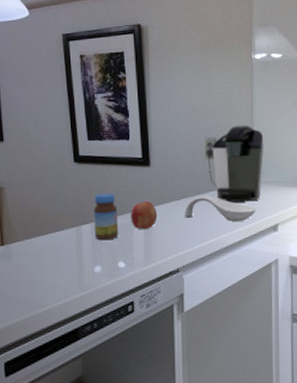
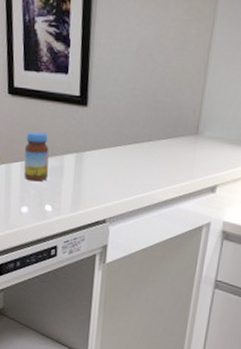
fruit: present [131,201,158,229] -> none [61,144,90,174]
spoon rest: present [185,195,256,221] -> none [118,145,196,178]
coffee maker: present [204,125,264,202] -> none [147,67,218,157]

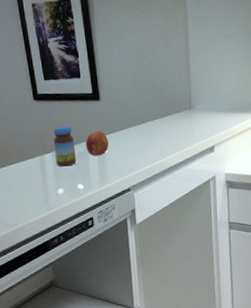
fruit: none [61,144,90,174] -> present [85,131,109,155]

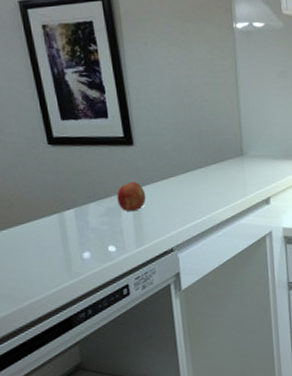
jar: present [53,125,77,166] -> none [75,175,107,225]

